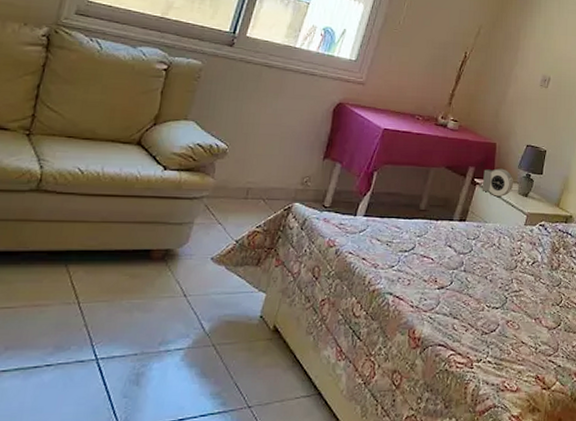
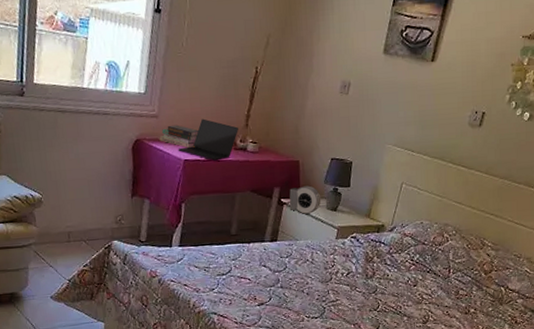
books: none [362,93,402,118] -> present [159,124,199,148]
laptop: none [379,92,442,134] -> present [178,118,239,161]

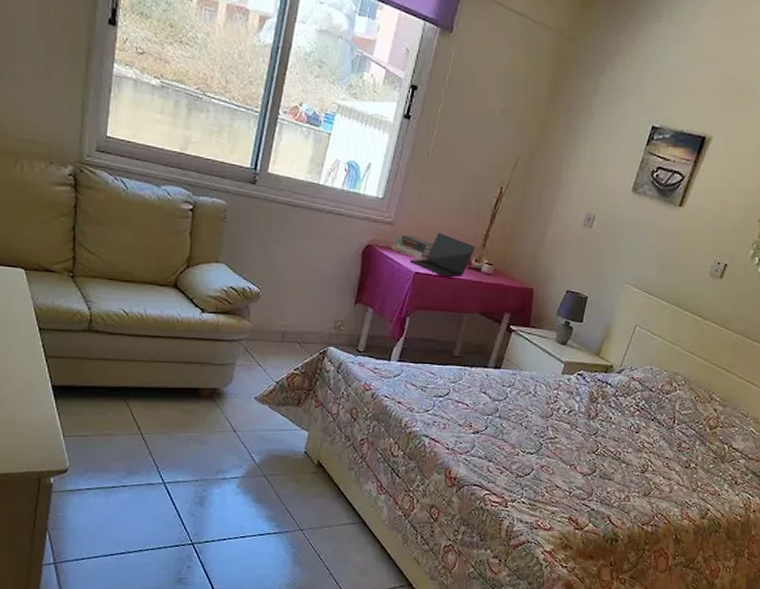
alarm clock: present [289,185,322,214] -> none [517,315,552,345]

